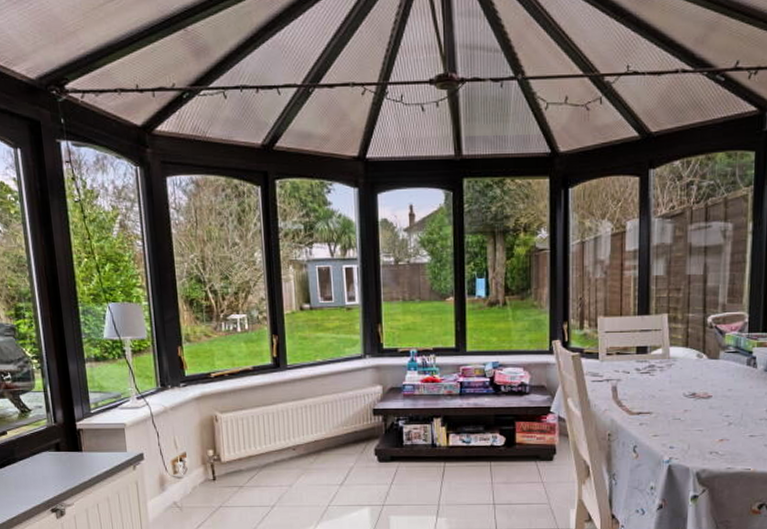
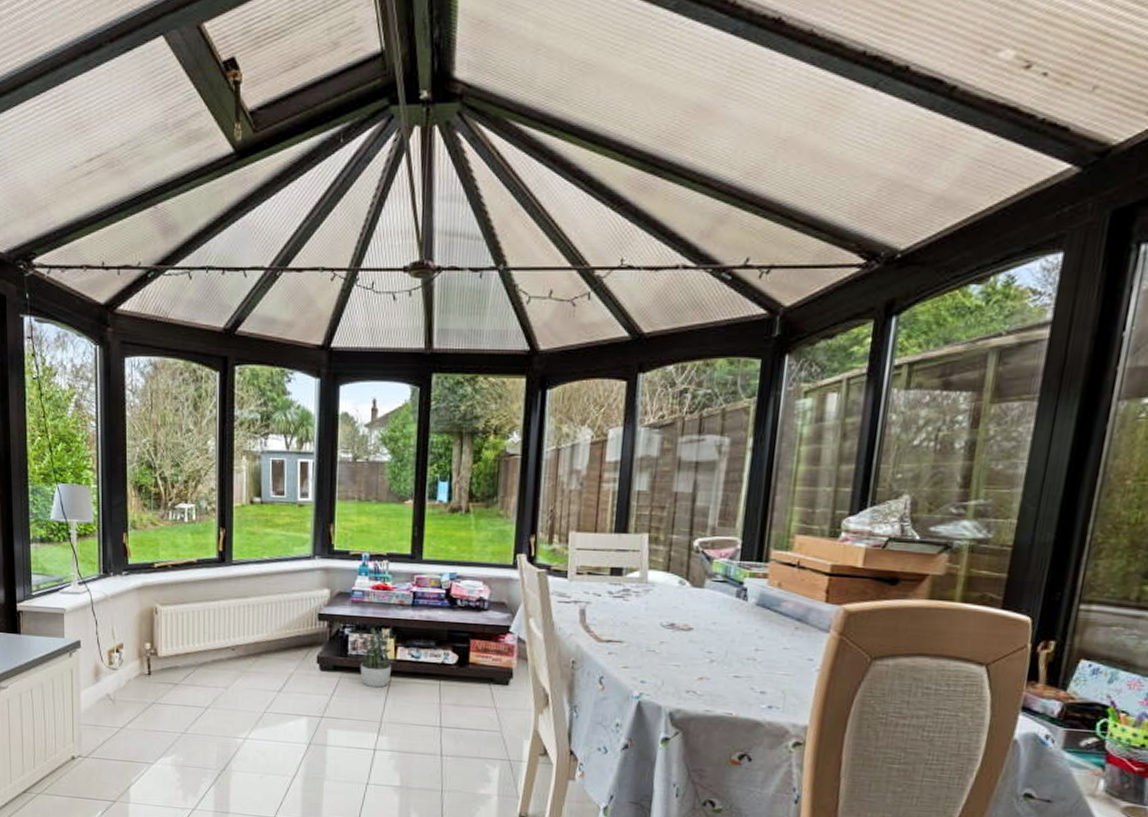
potted plant: none [409,418,445,473] -> present [356,627,394,688]

